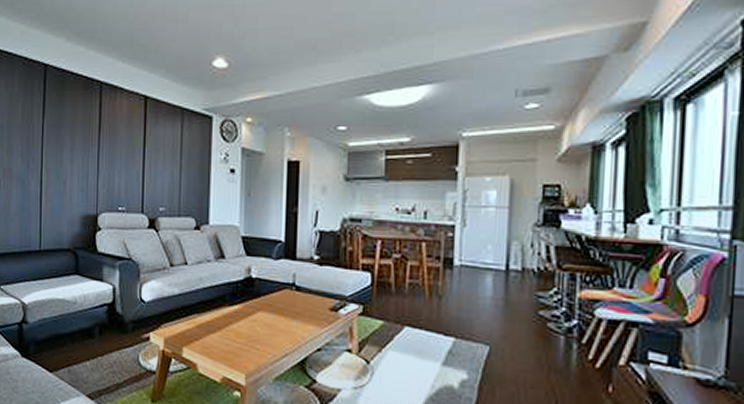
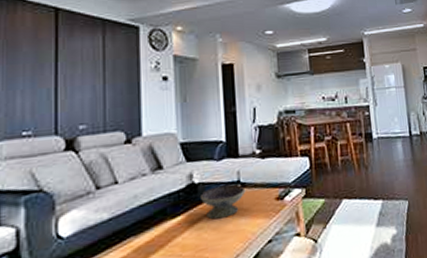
decorative bowl: none [257,284,300,317] -> present [201,185,246,220]

